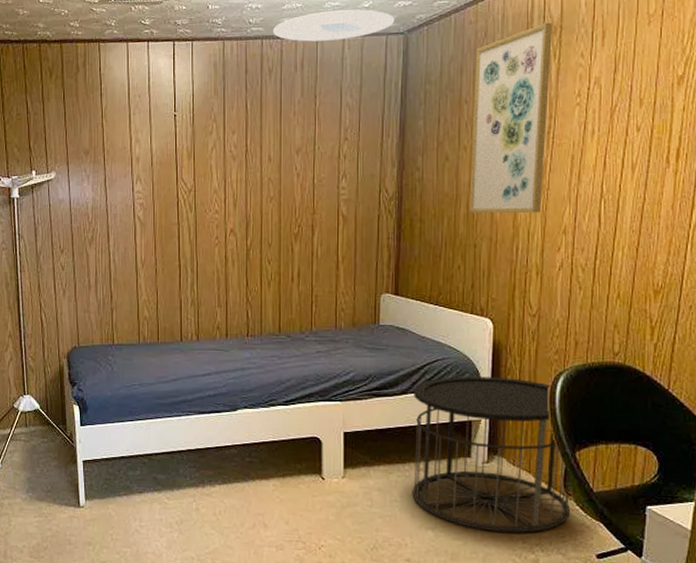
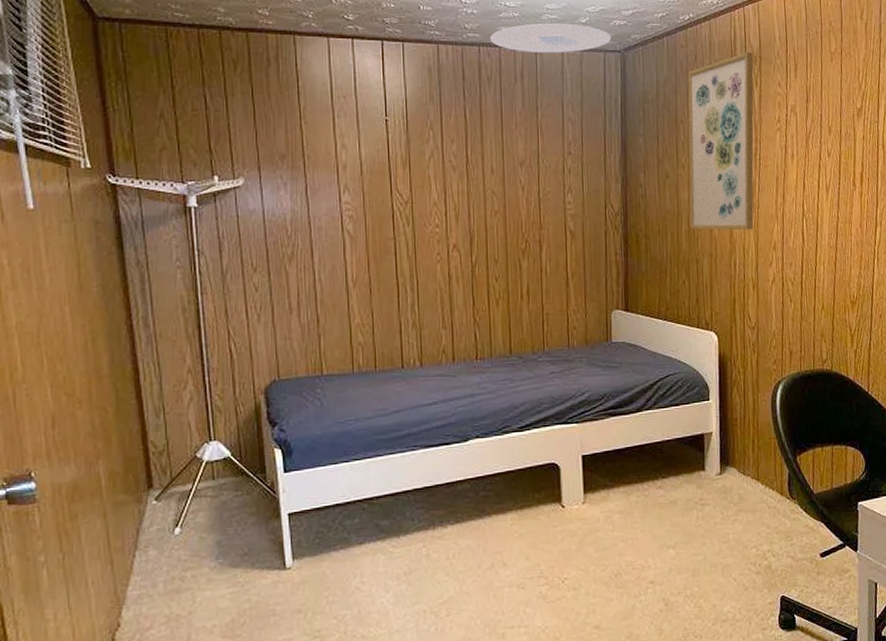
side table: present [412,376,571,533] -> none [647,388,796,543]

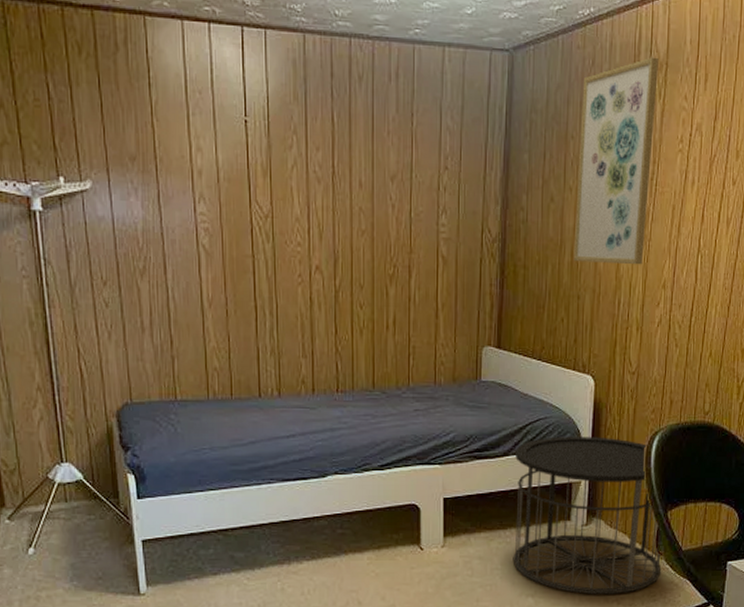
ceiling light: present [490,23,611,53] -> none [363,12,500,50]
side table: none [647,388,796,543] -> present [513,436,662,595]

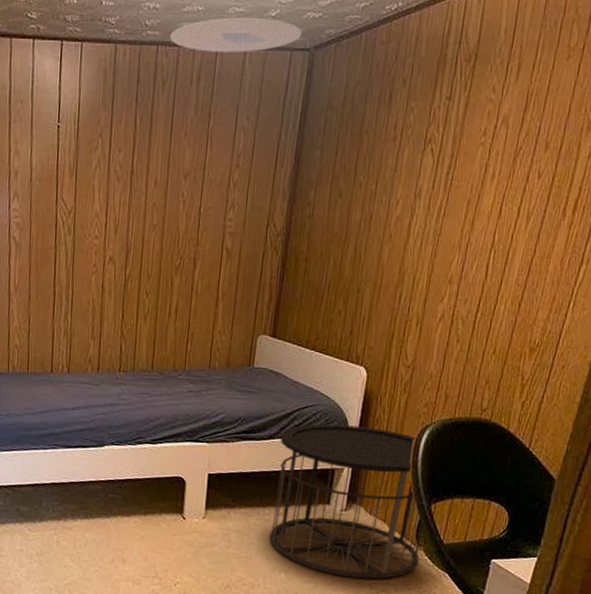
ceiling light: none [363,12,500,50] -> present [170,18,302,52]
wall art: present [573,57,659,265] -> none [356,48,468,260]

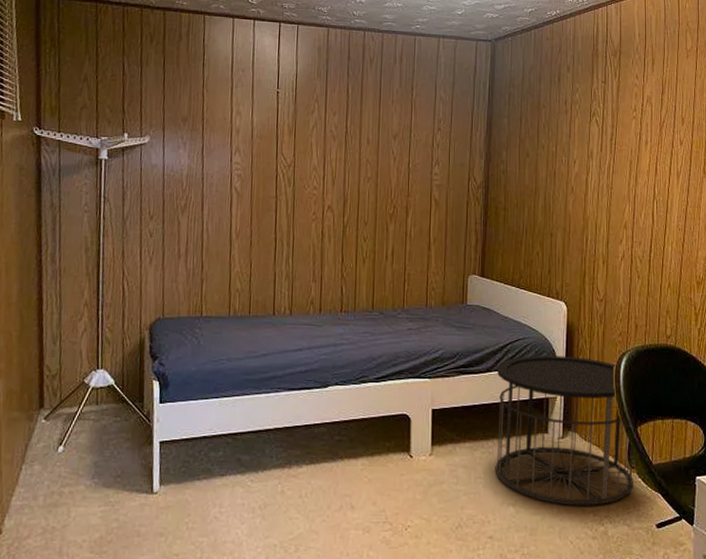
ceiling light: present [170,18,302,52] -> none [375,13,484,40]

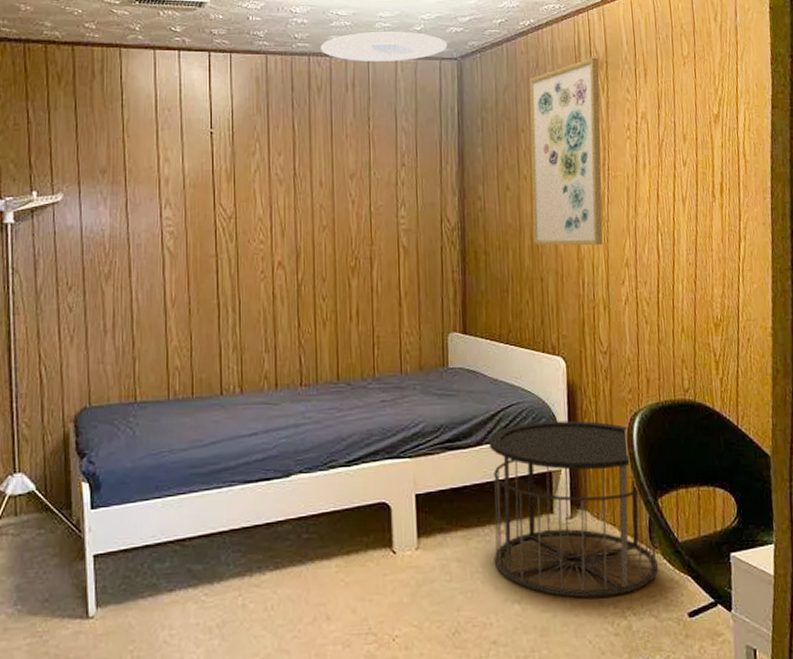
ceiling light: none [375,13,484,40] -> present [321,32,448,62]
wall art: none [546,46,613,209] -> present [529,57,603,246]

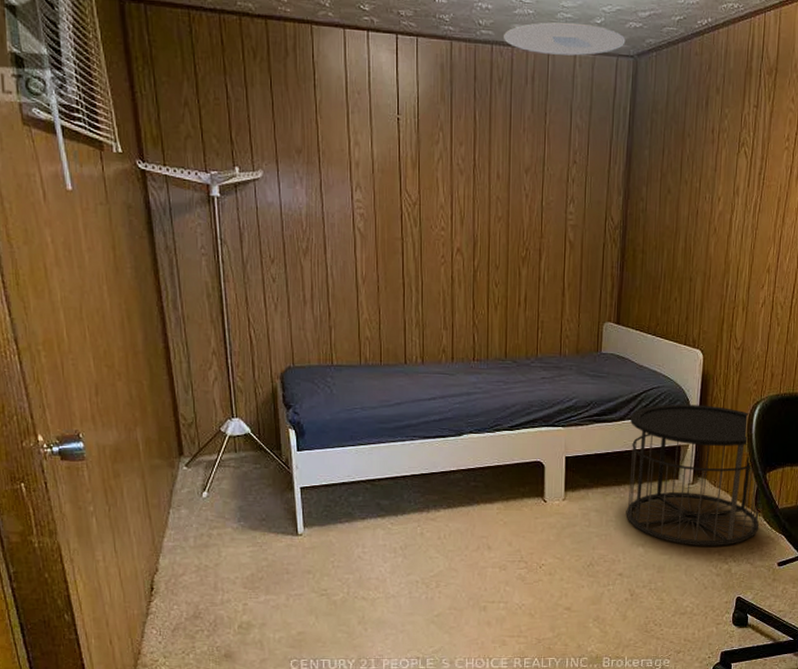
wall art: present [529,57,603,246] -> none [687,63,769,251]

